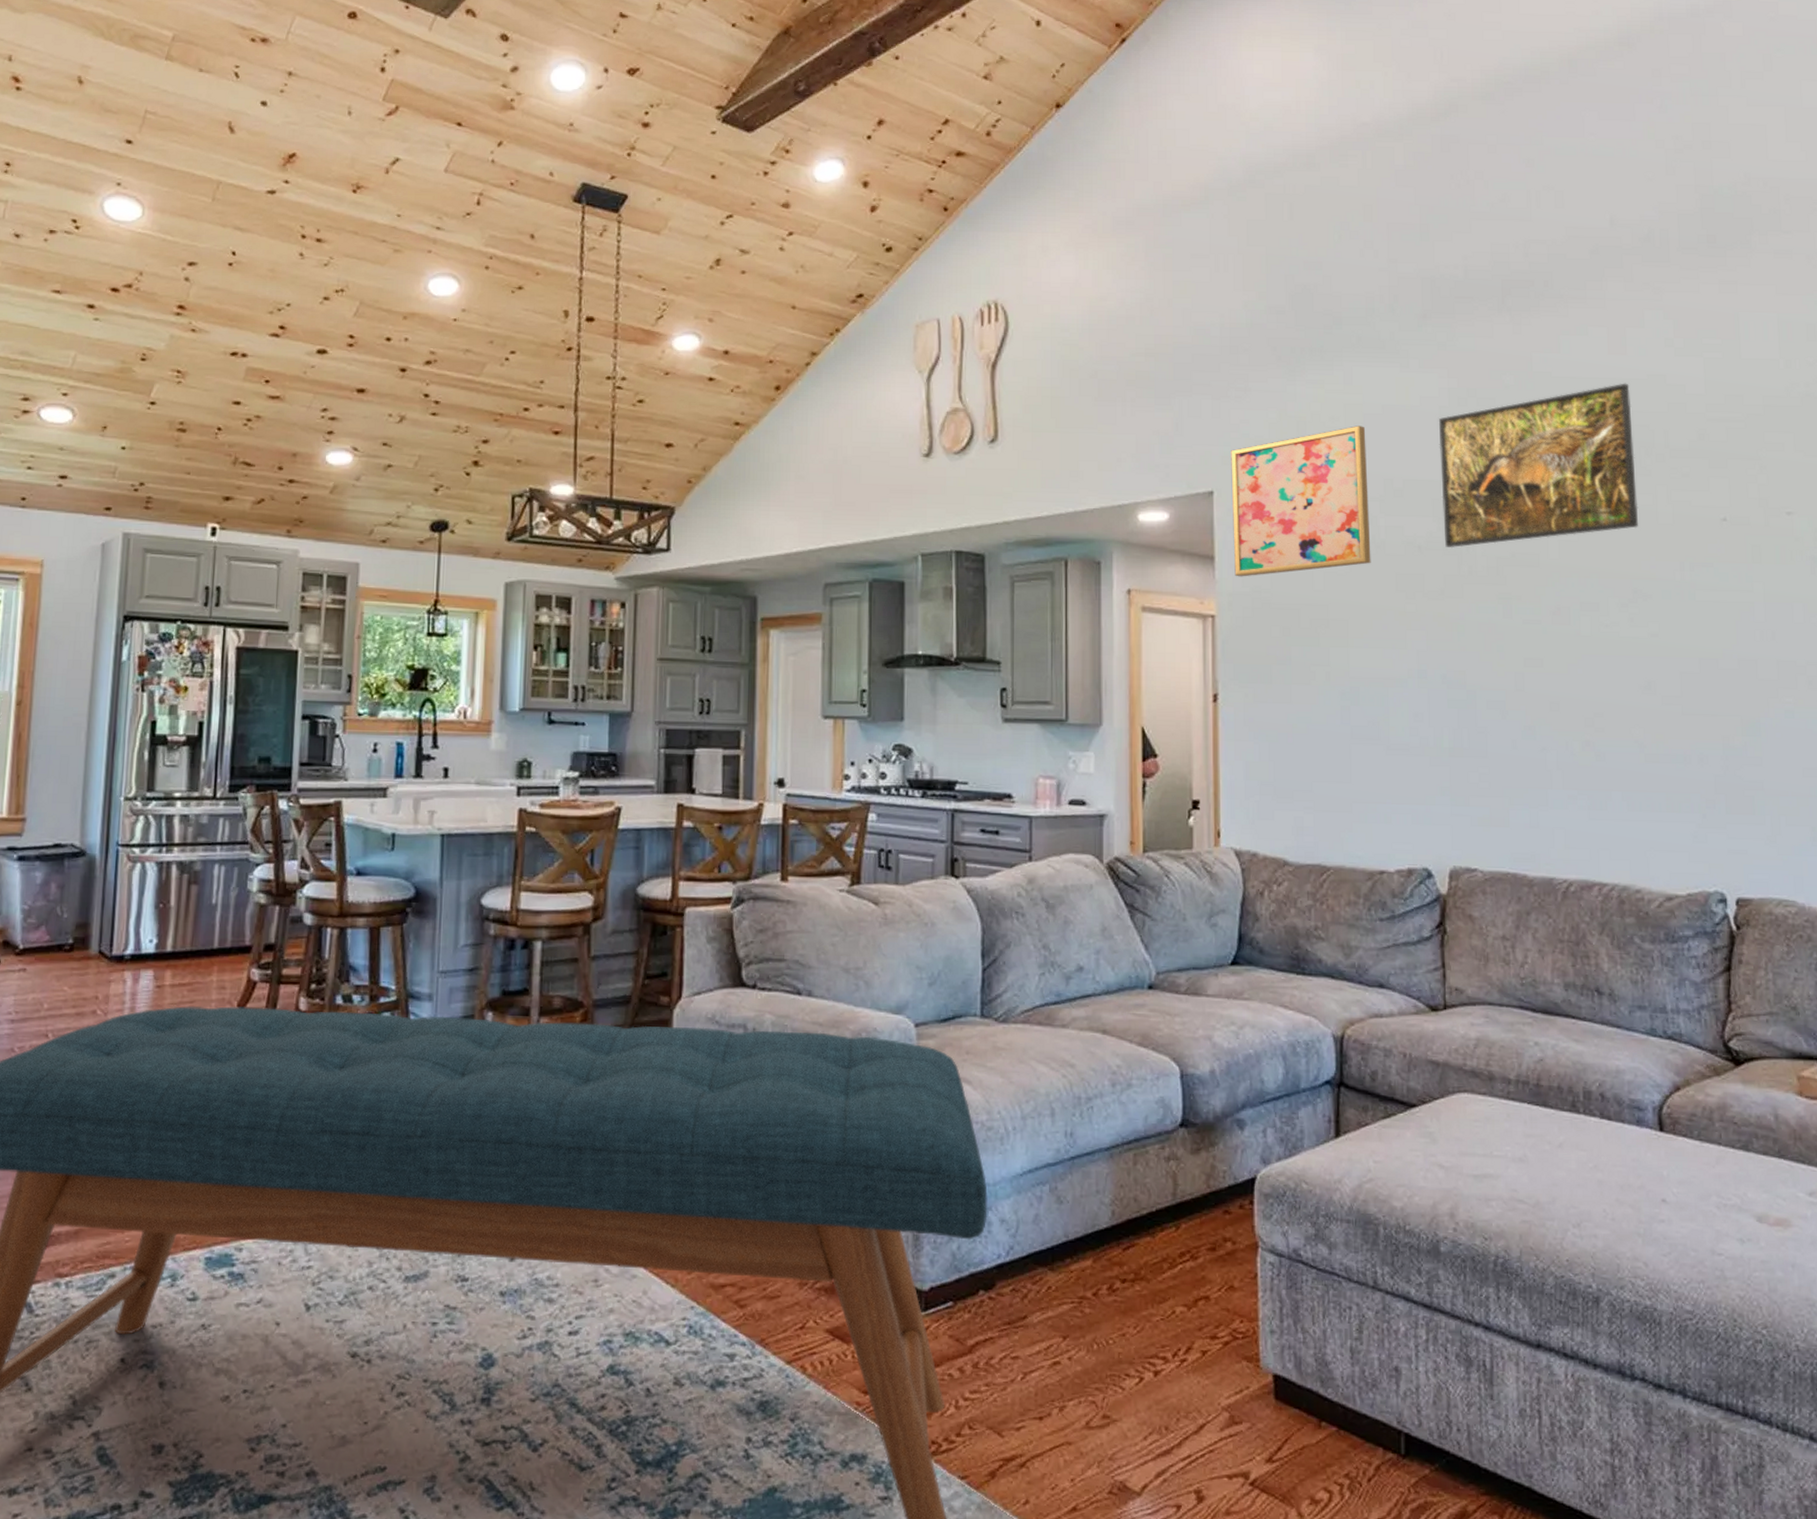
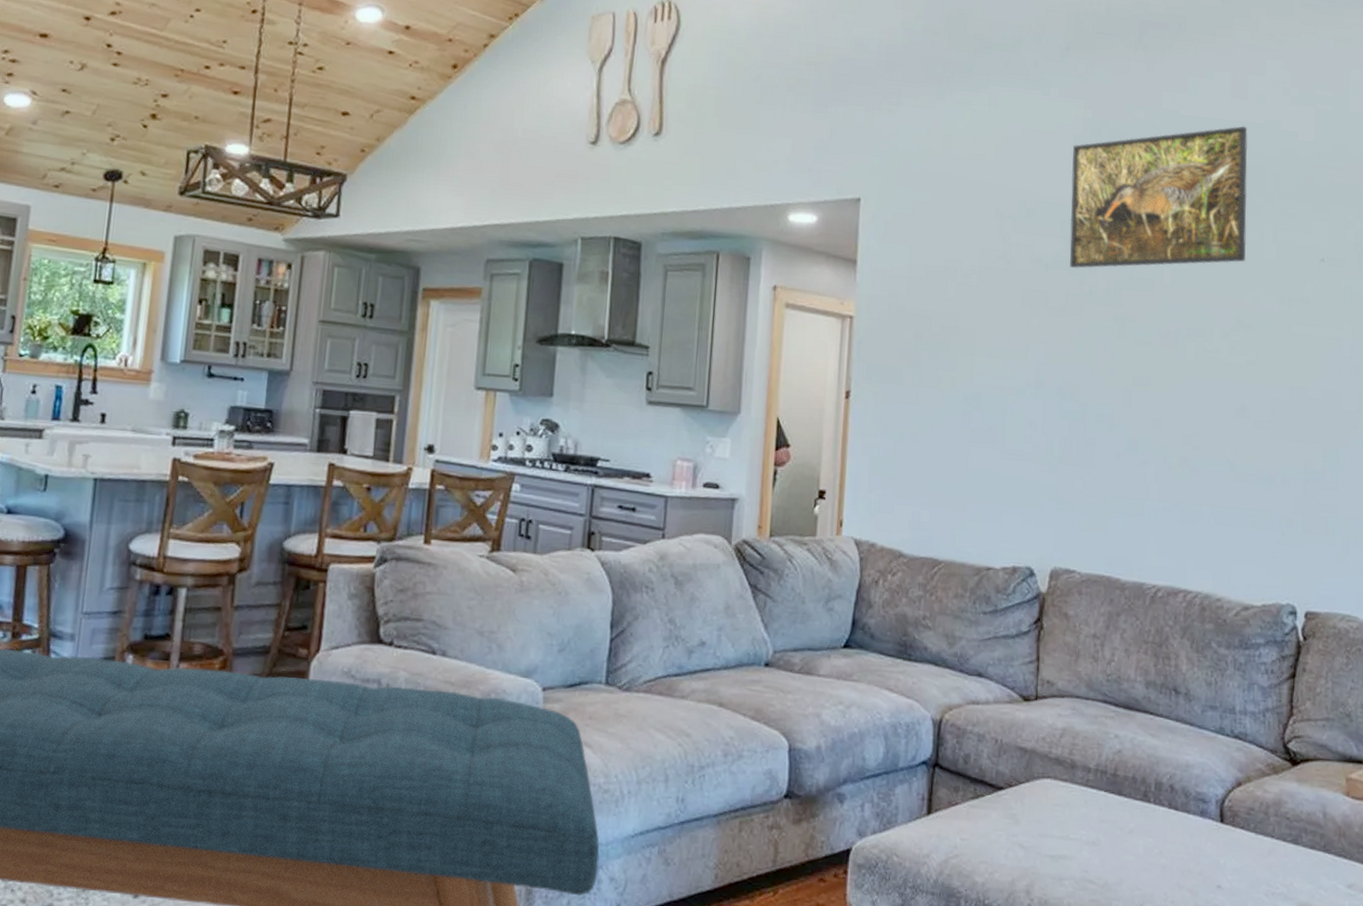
wall art: present [1231,426,1371,577] -> none [874,146,1006,282]

